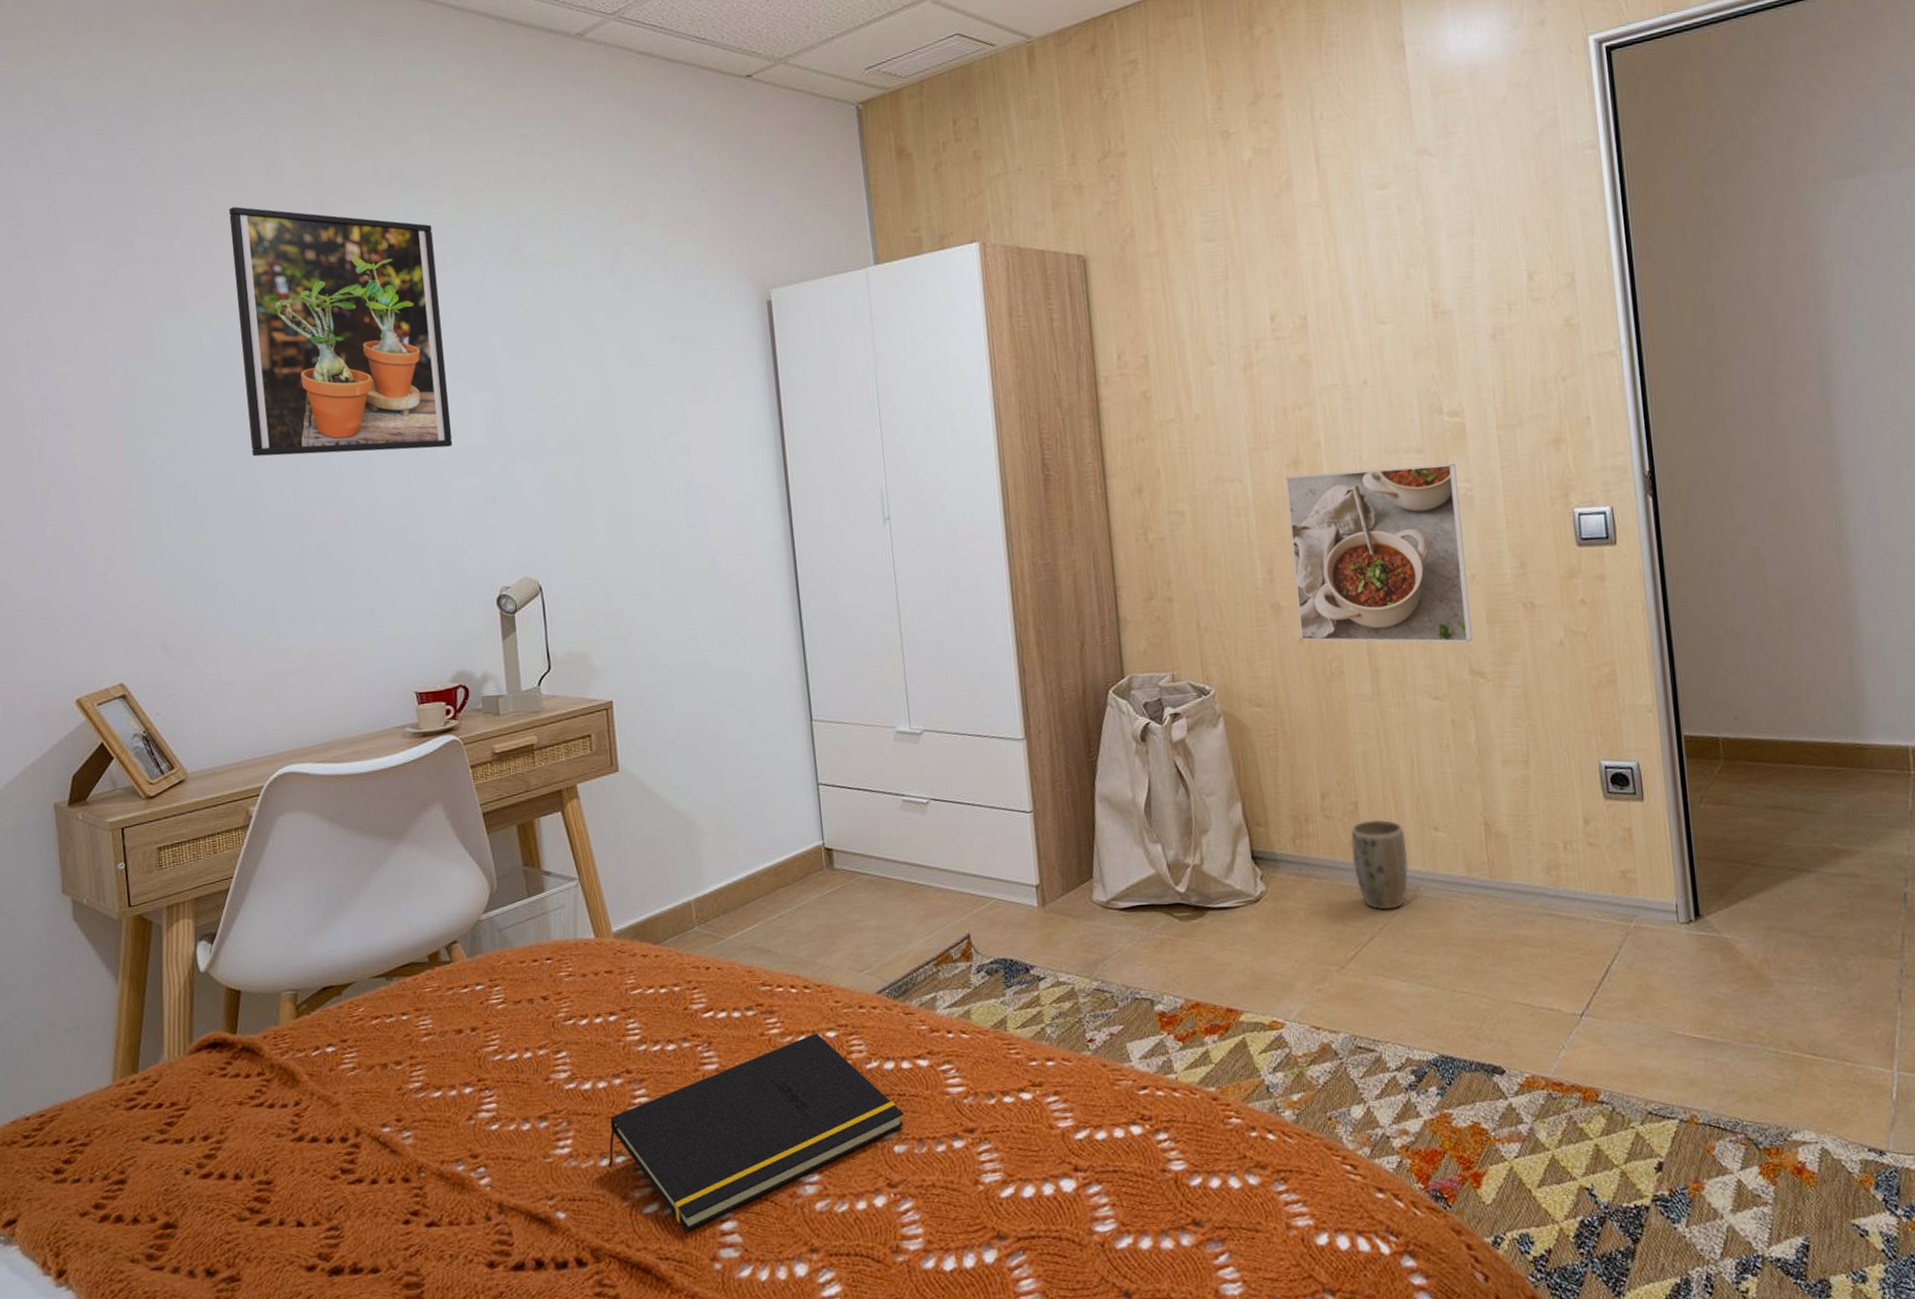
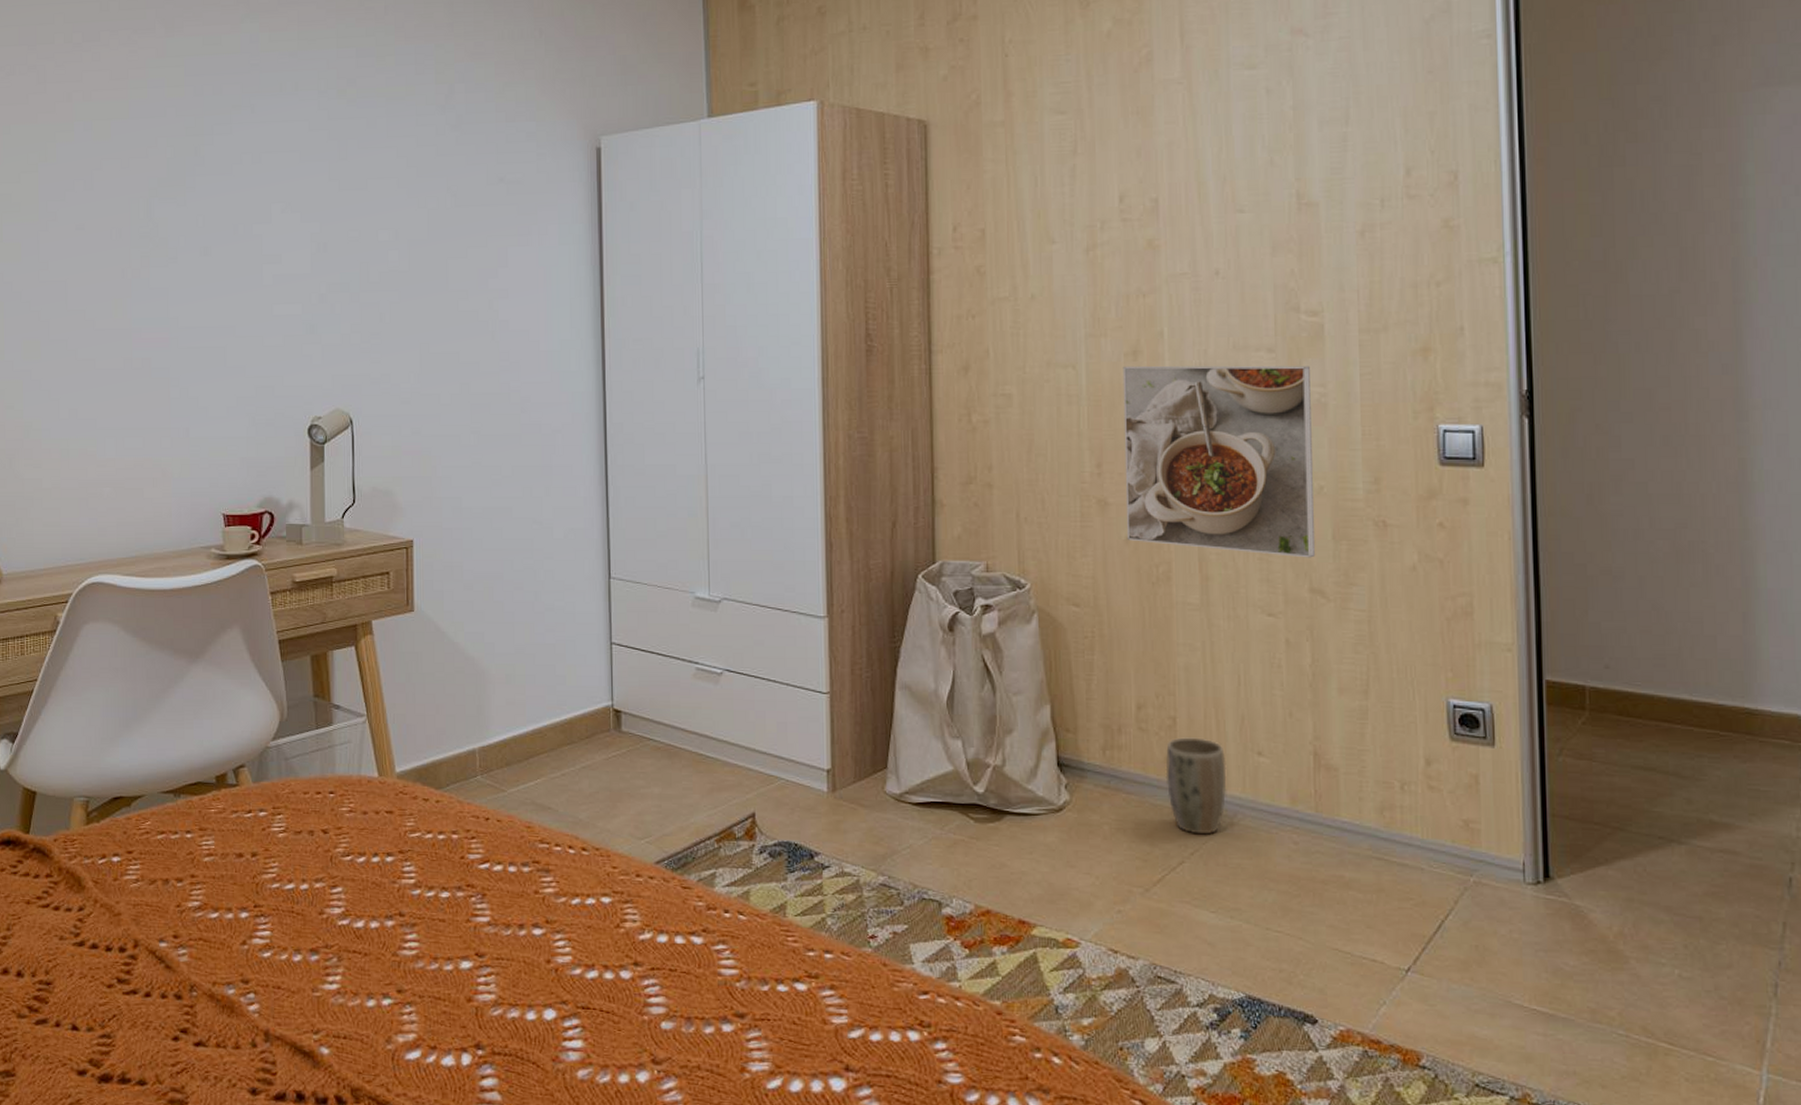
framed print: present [229,206,453,457] -> none [82,24,277,274]
notepad: present [607,1033,905,1232] -> none [374,897,674,1083]

